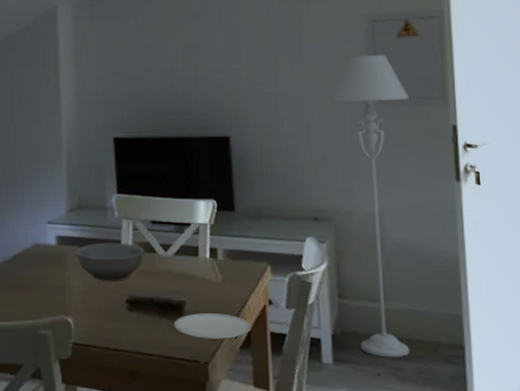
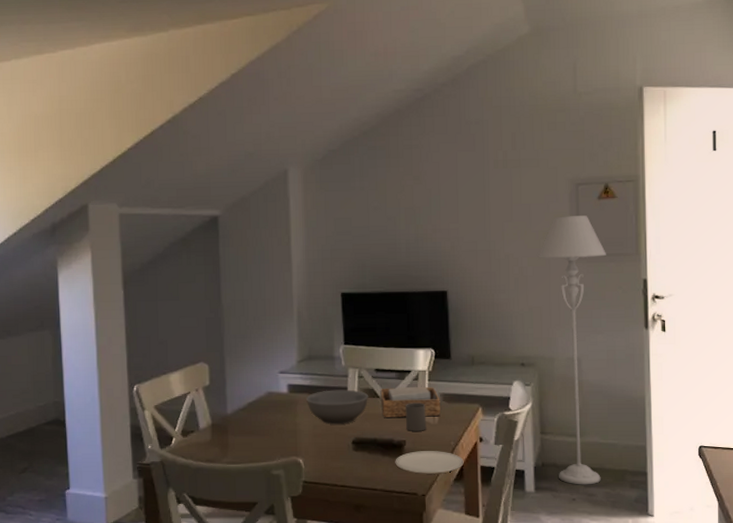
napkin holder: none [157,241,224,275] -> present [380,386,441,417]
cup: none [184,259,208,291] -> present [405,403,426,431]

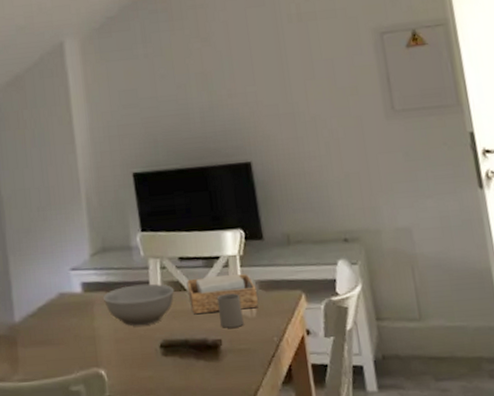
plate: present [395,451,464,474] -> none [211,349,292,379]
floor lamp: present [539,215,606,485] -> none [348,66,454,380]

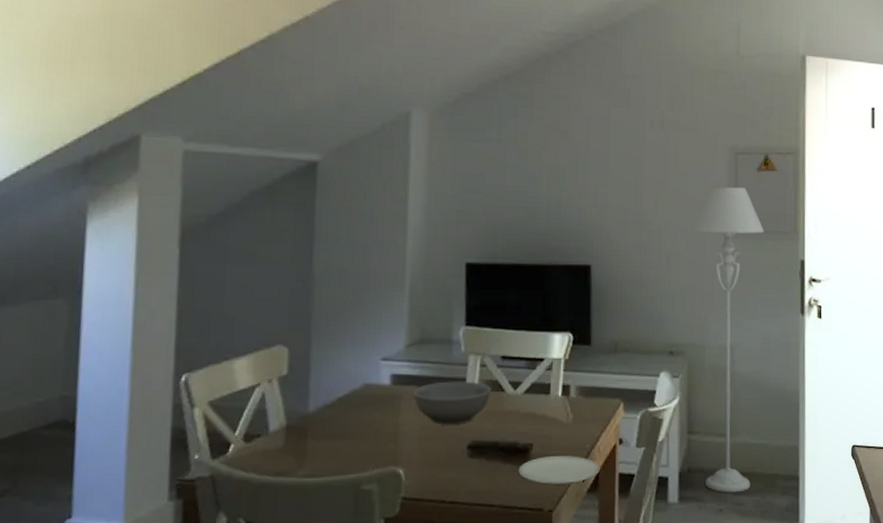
napkin holder: present [186,273,258,314] -> none [505,377,576,415]
plate: none [211,349,292,379] -> present [518,456,600,485]
cup: present [216,293,244,328] -> none [534,397,559,432]
floor lamp: none [348,66,454,380] -> present [693,187,764,493]

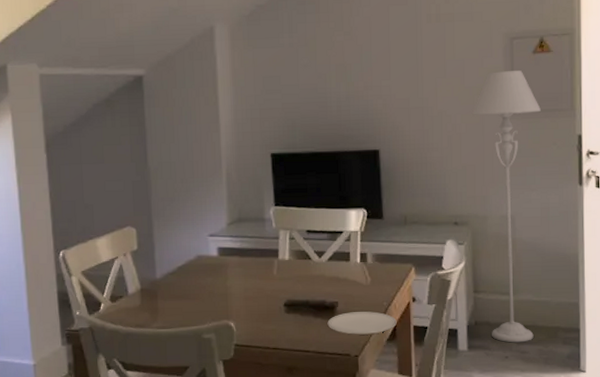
bowl: present [412,381,492,425] -> none [236,251,301,287]

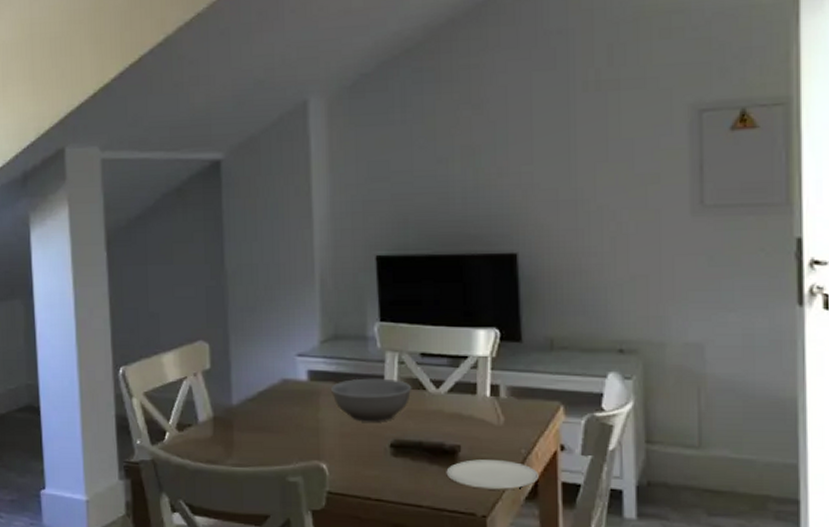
bowl: none [236,251,301,287] -> present [330,378,412,422]
floor lamp: present [472,70,541,343] -> none [645,152,742,514]

